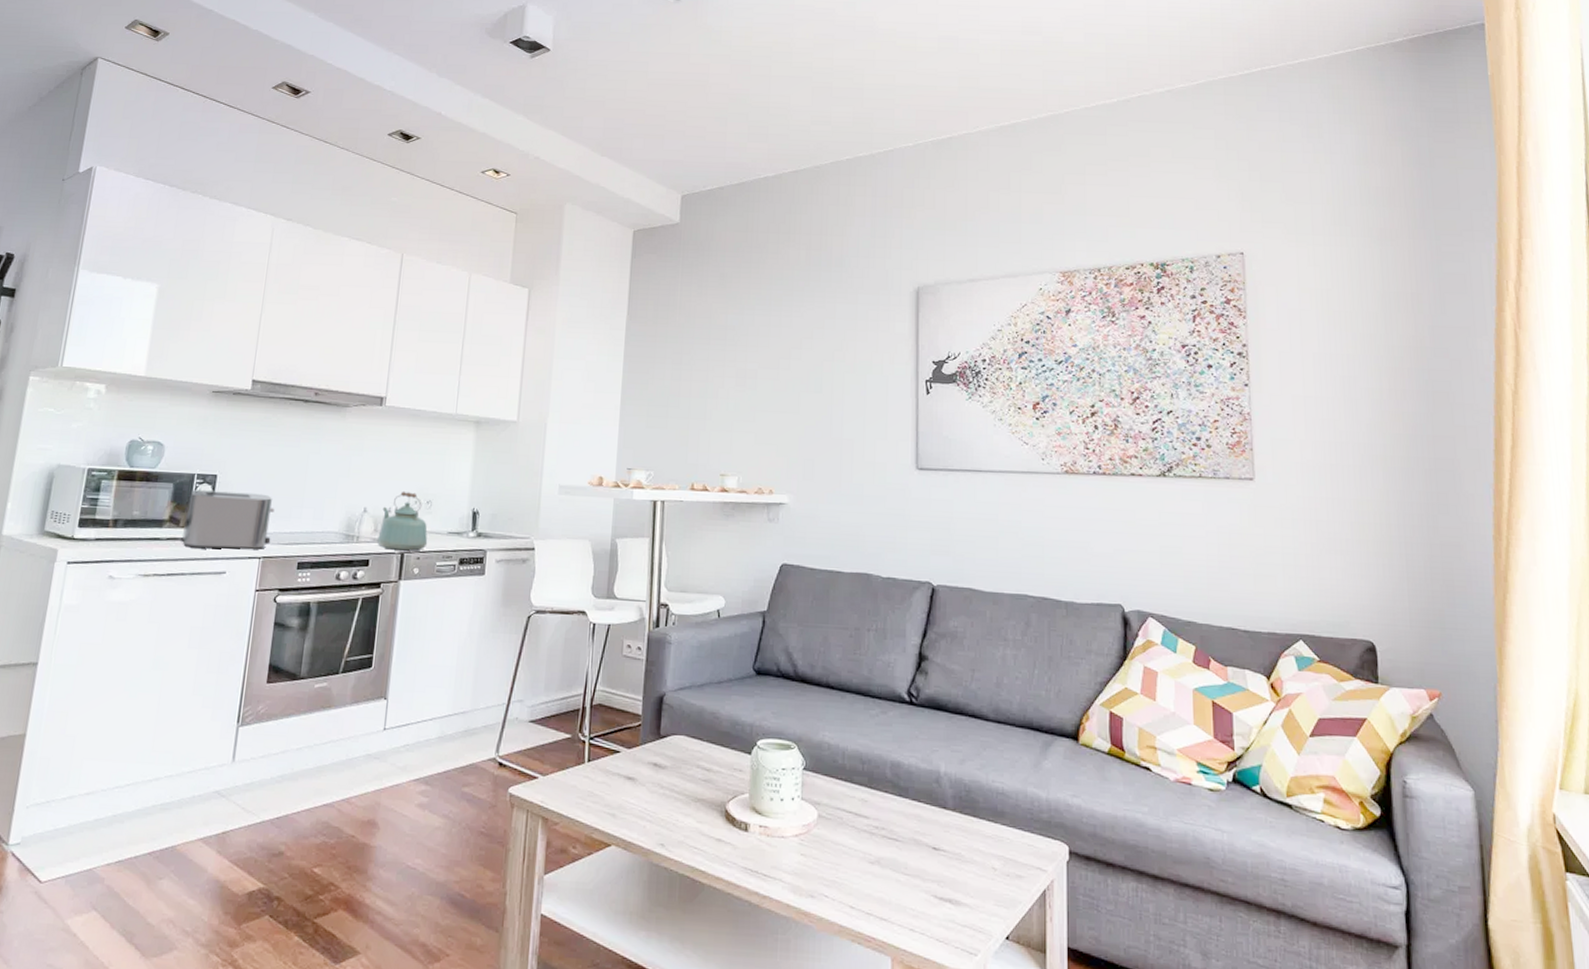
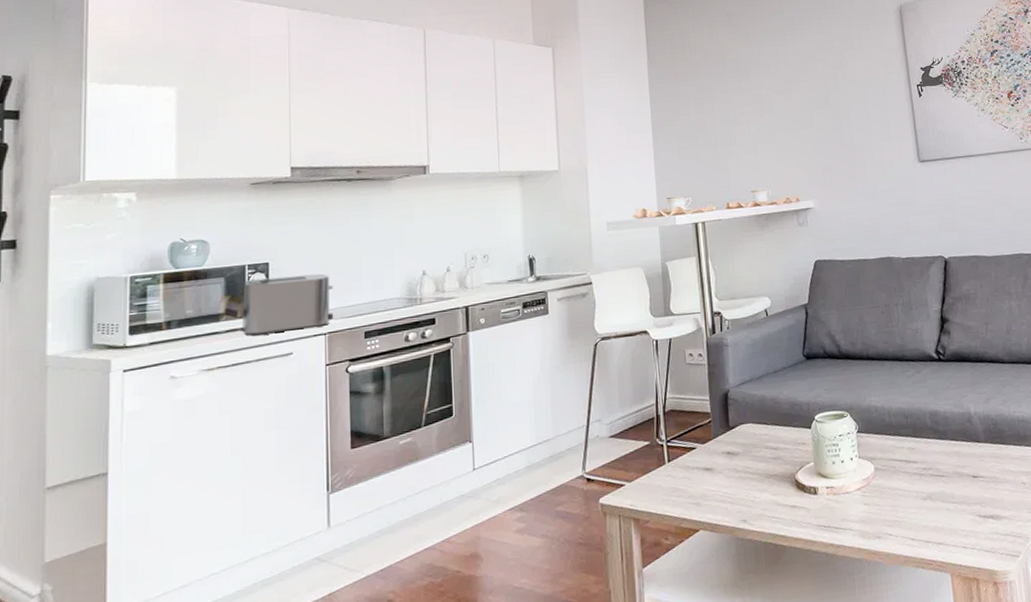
kettle: present [377,490,428,551] -> none [440,249,490,306]

